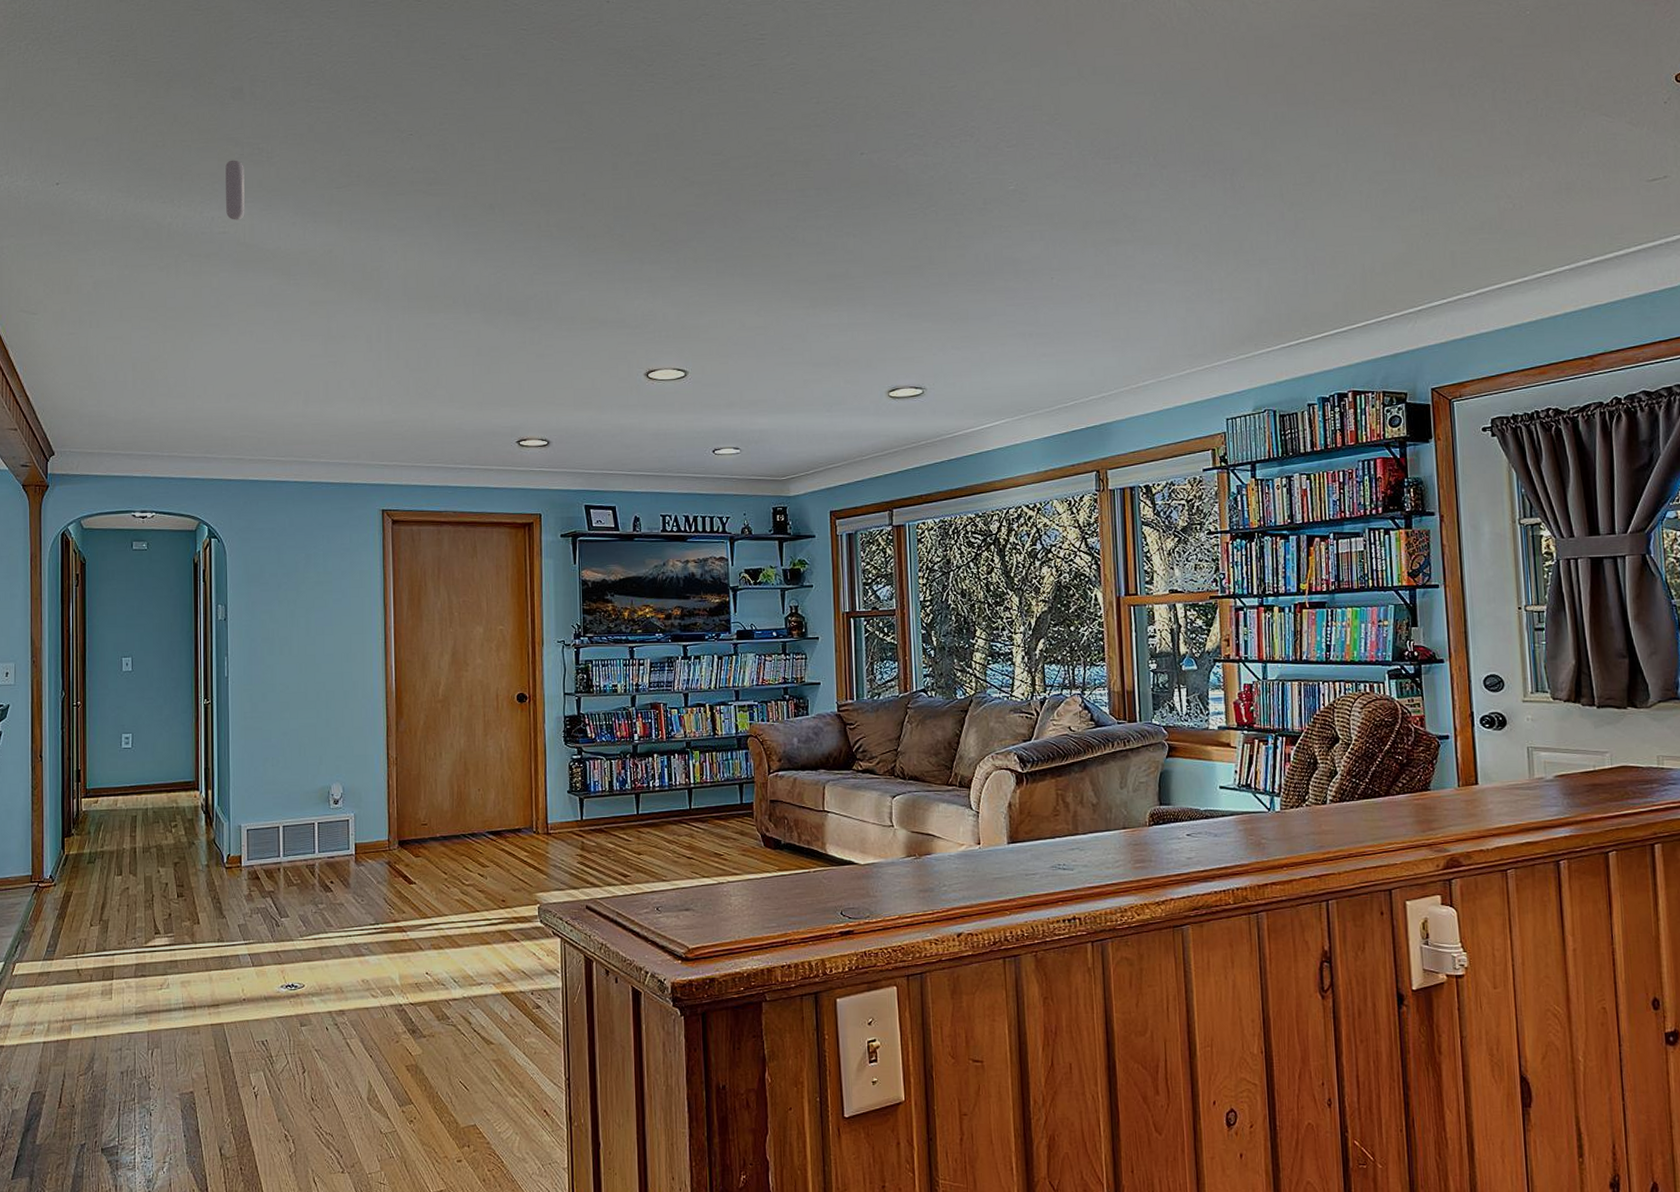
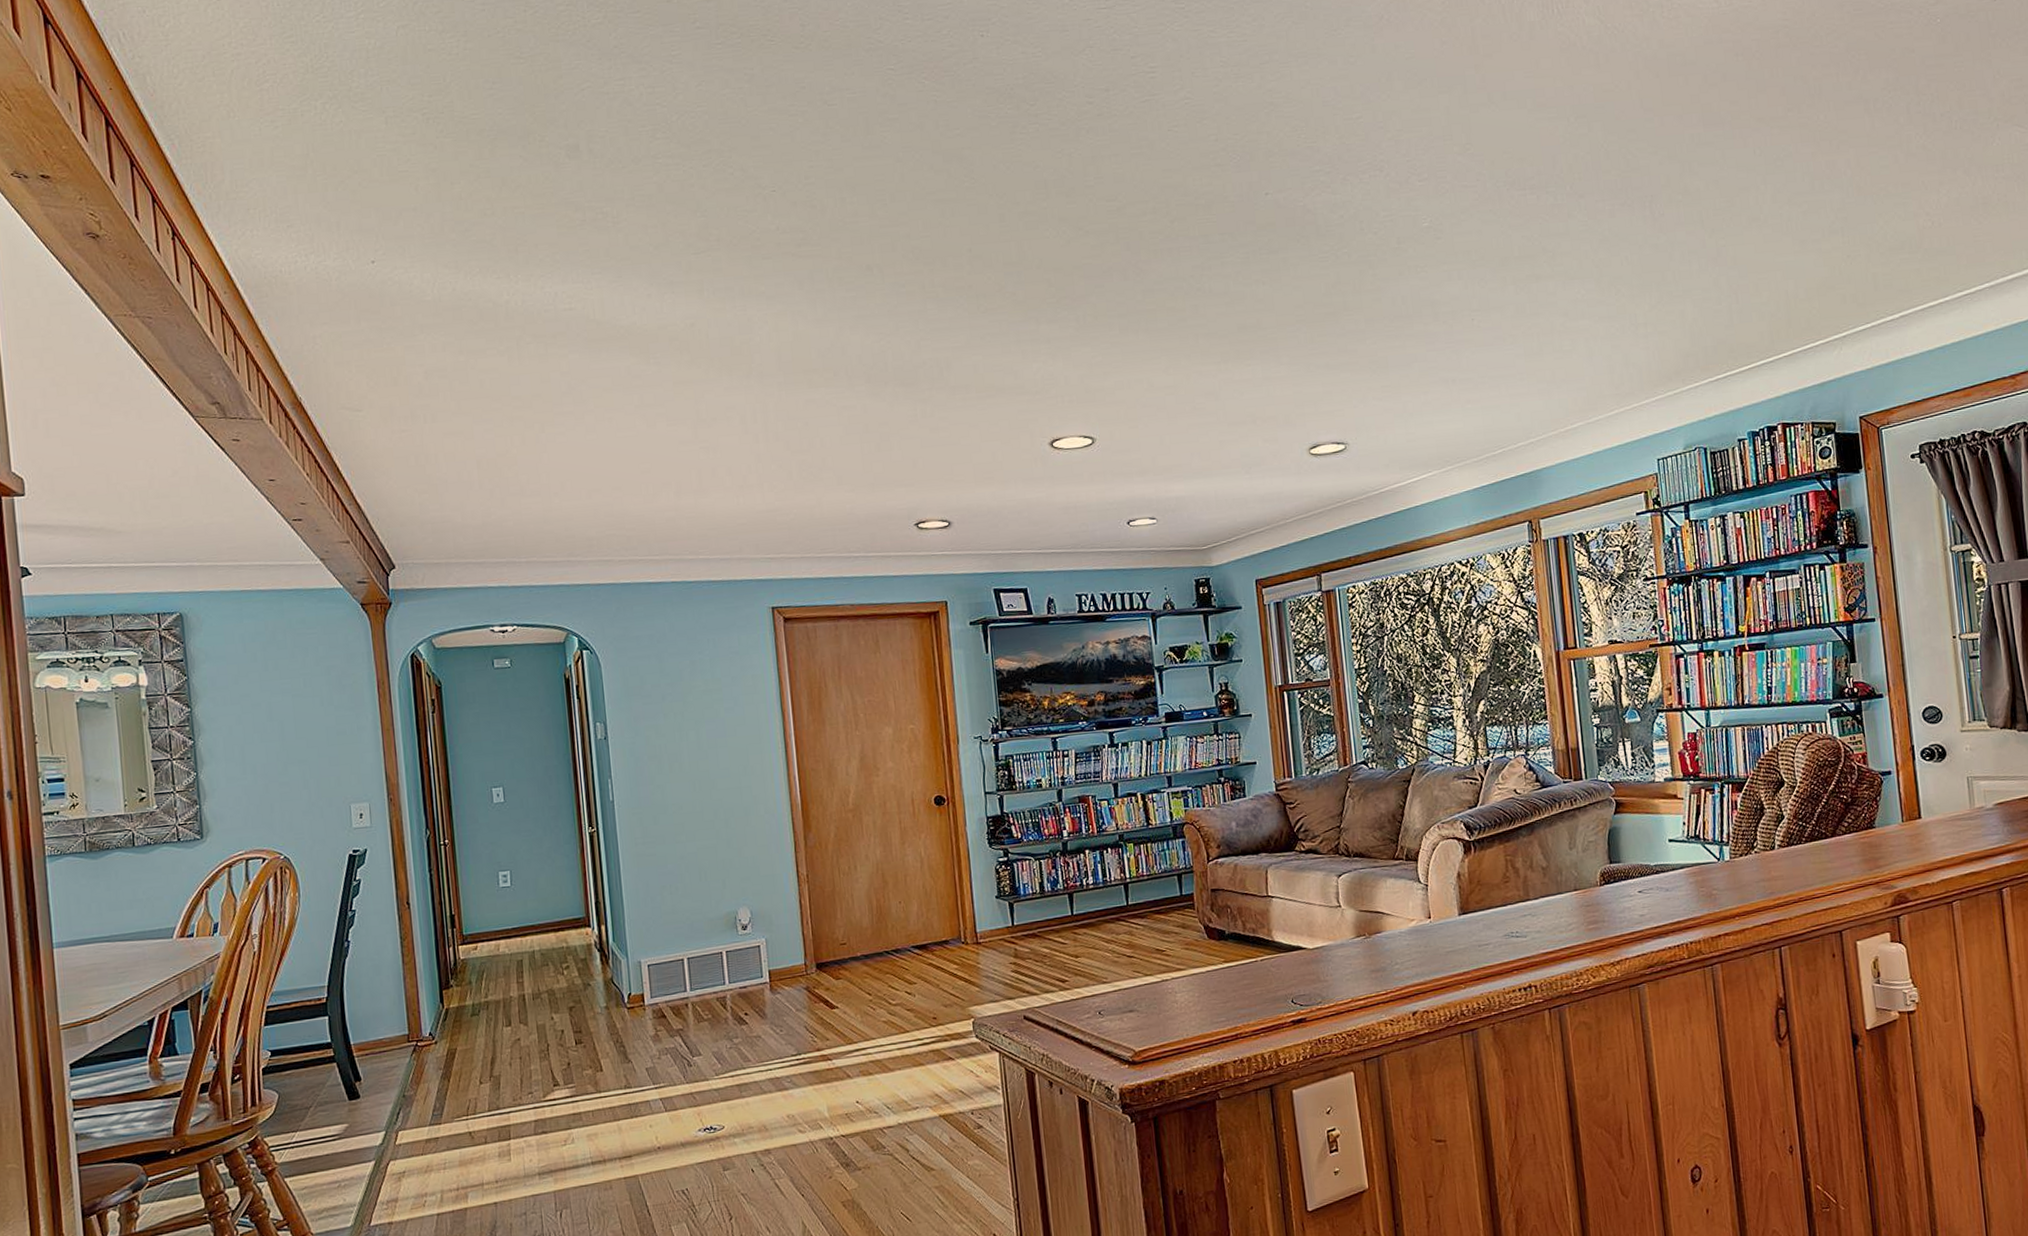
wheel: present [225,160,245,220] -> none [566,226,593,295]

